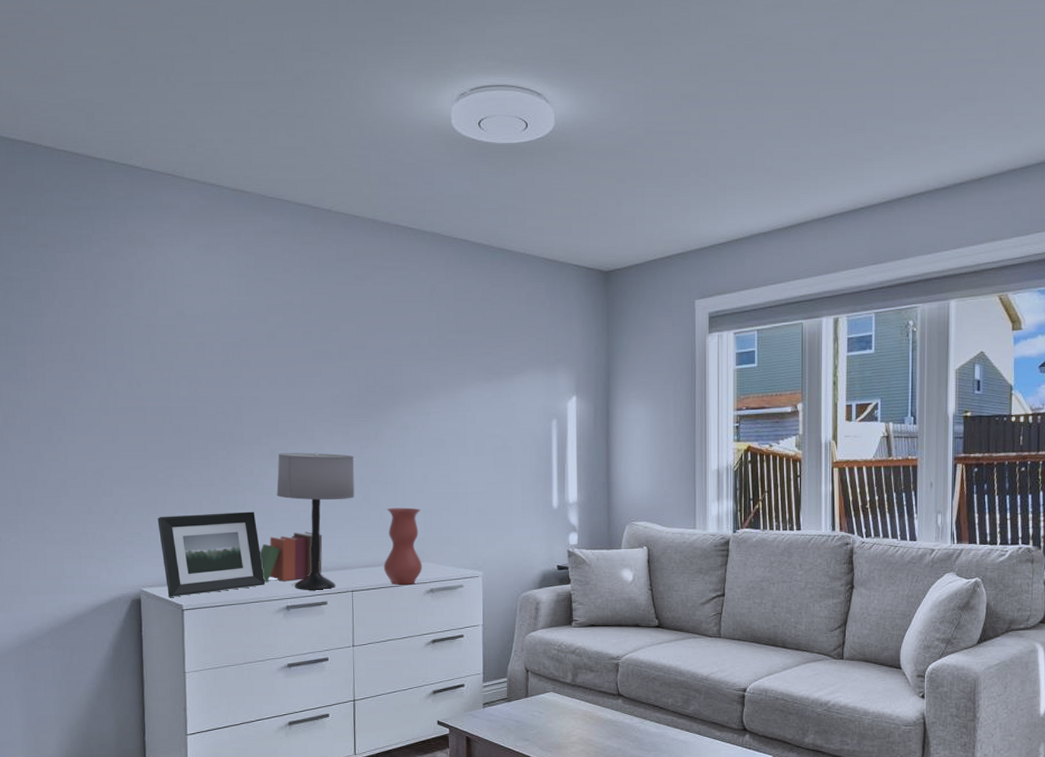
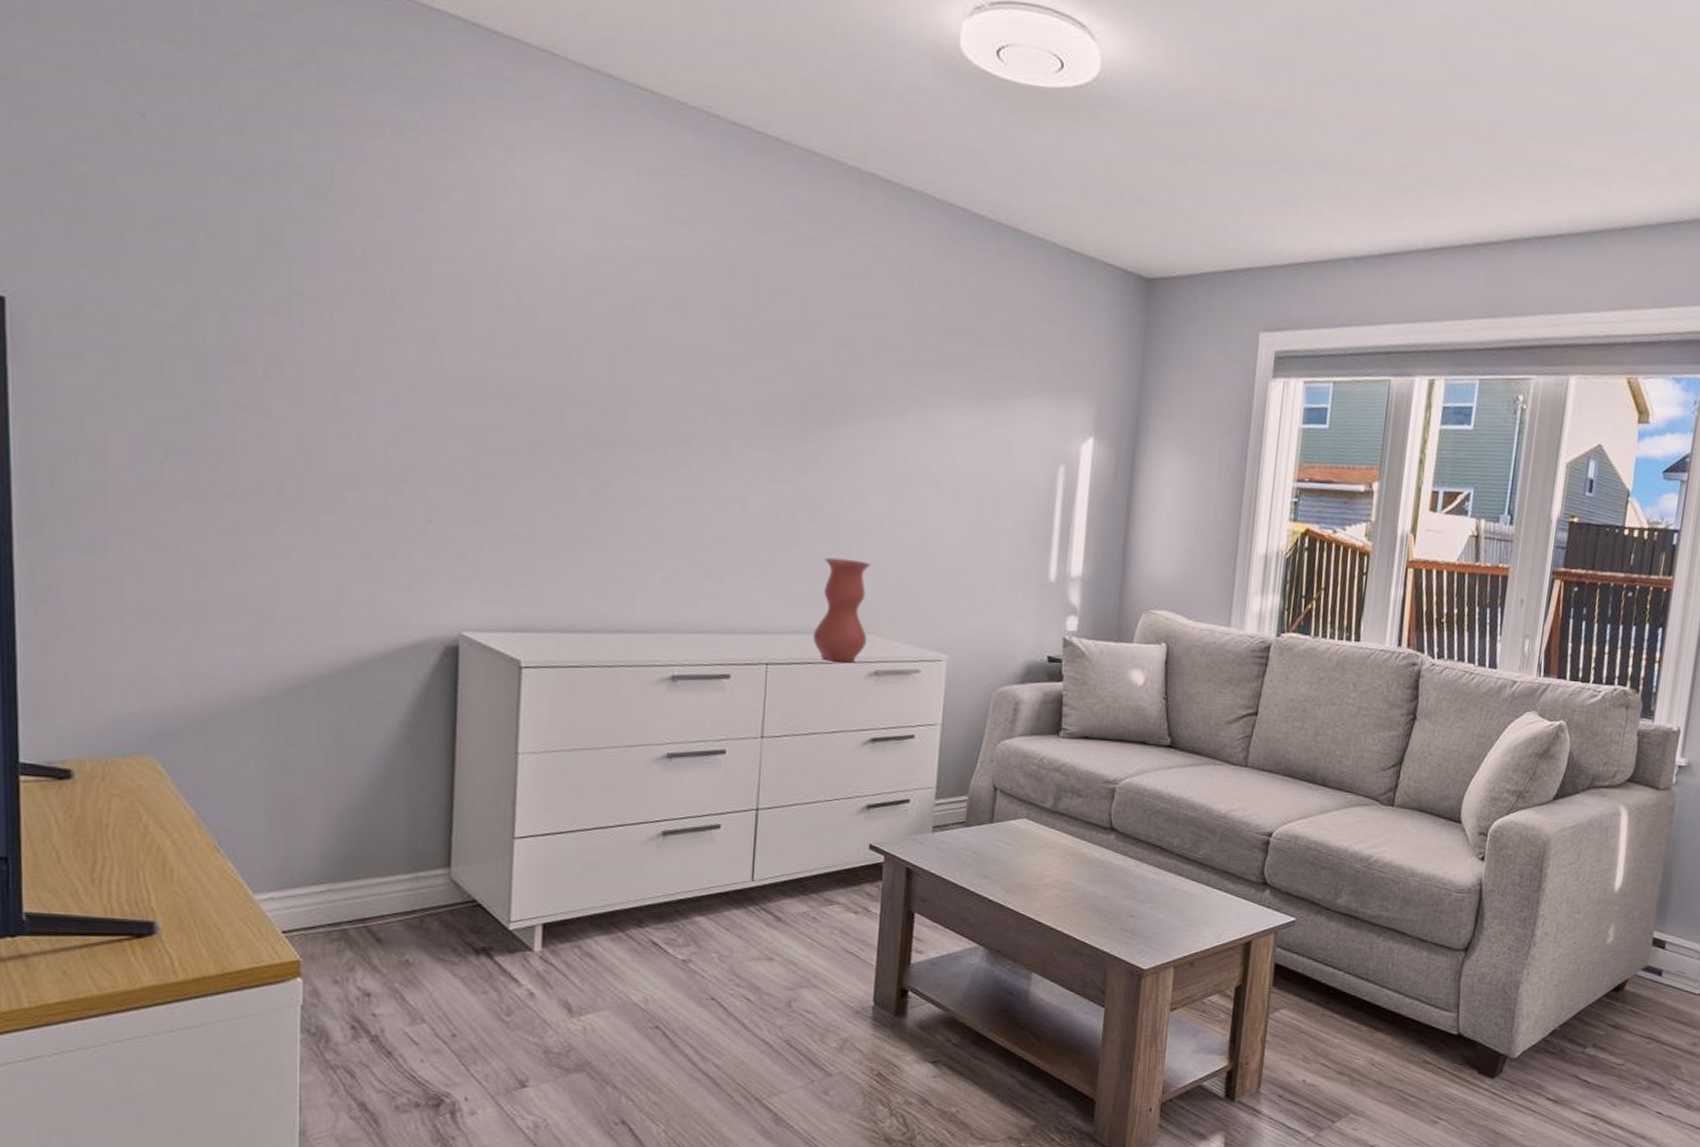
picture frame: present [157,511,266,597] -> none [491,535,645,649]
books: present [259,532,323,582] -> none [638,577,731,642]
table lamp: present [276,451,355,590] -> none [670,466,785,659]

